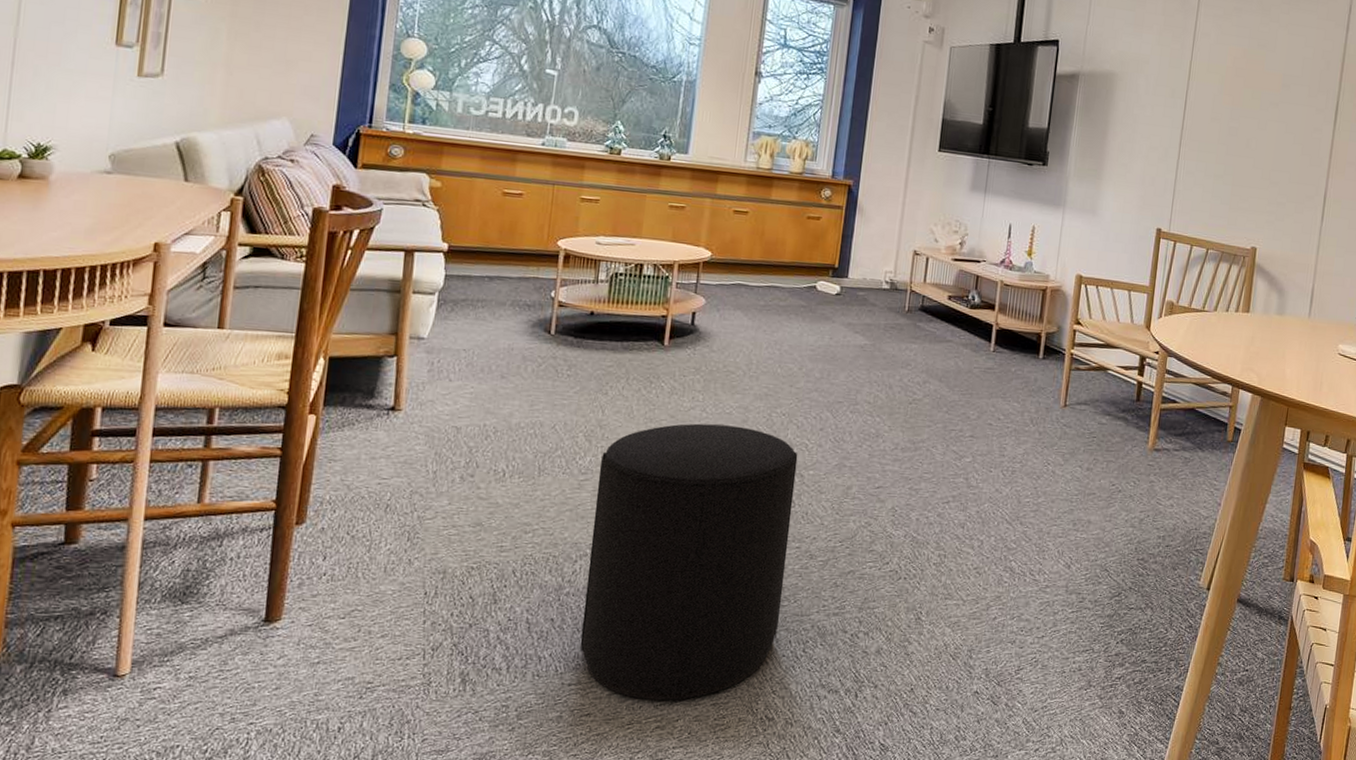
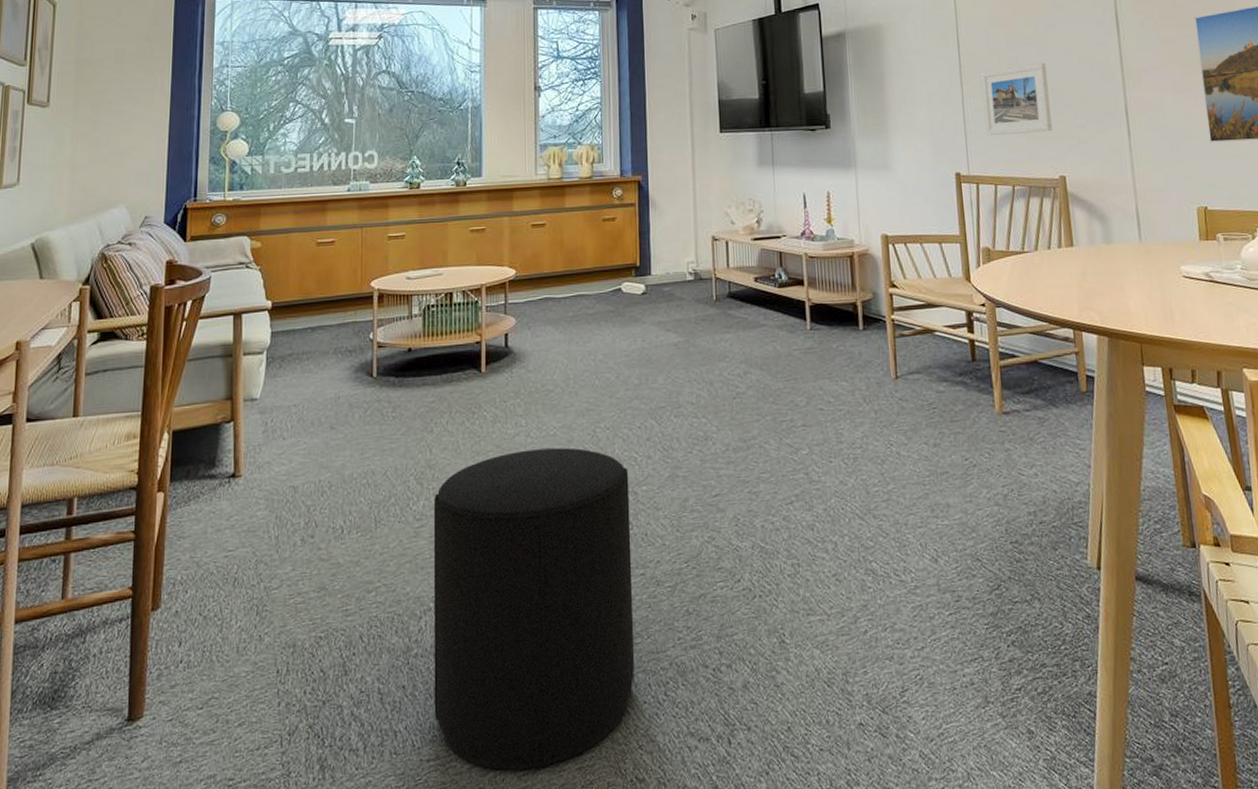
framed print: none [1193,137,1262,205] -> present [980,62,1052,136]

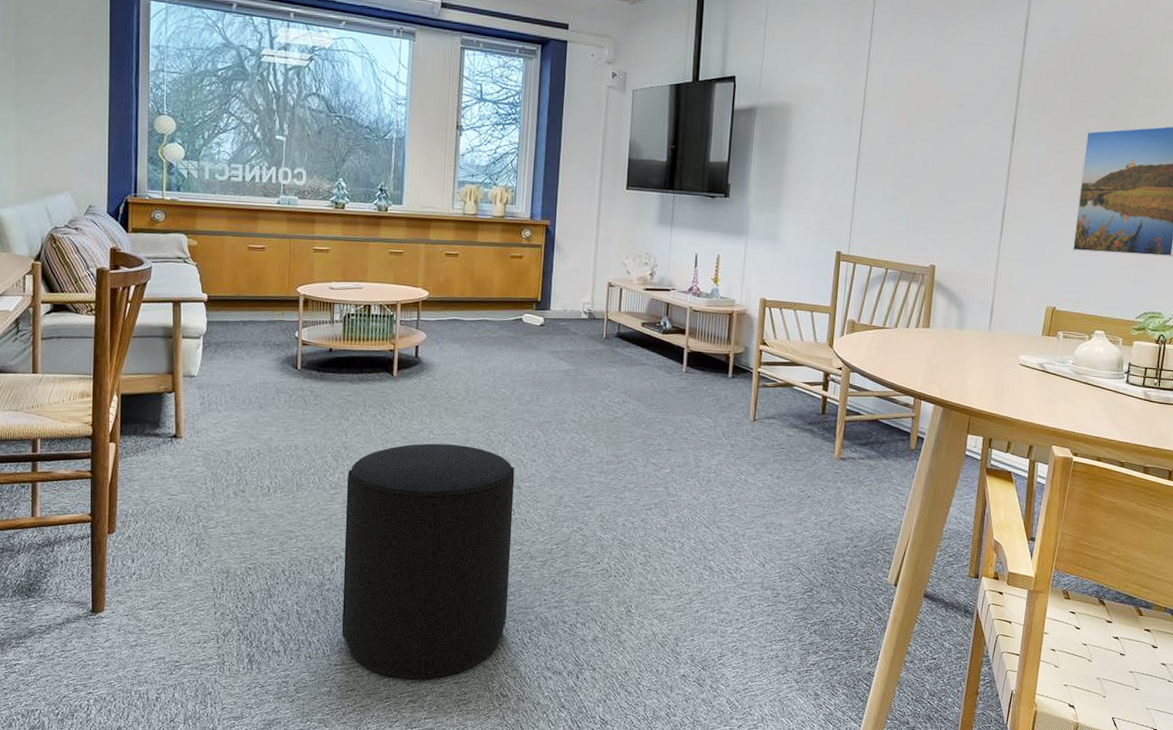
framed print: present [980,62,1052,136] -> none [871,158,938,224]

